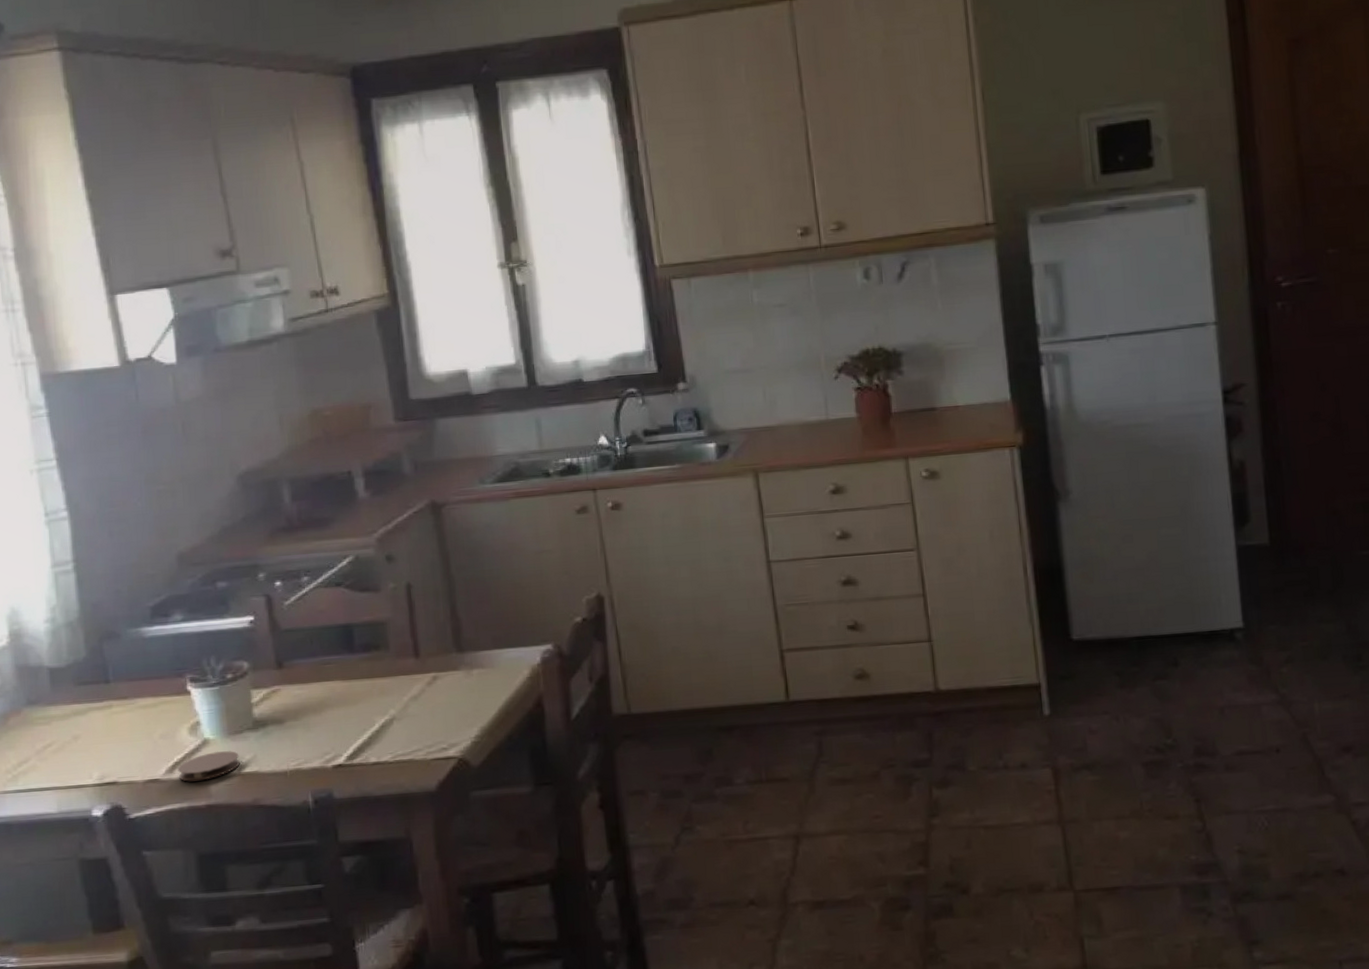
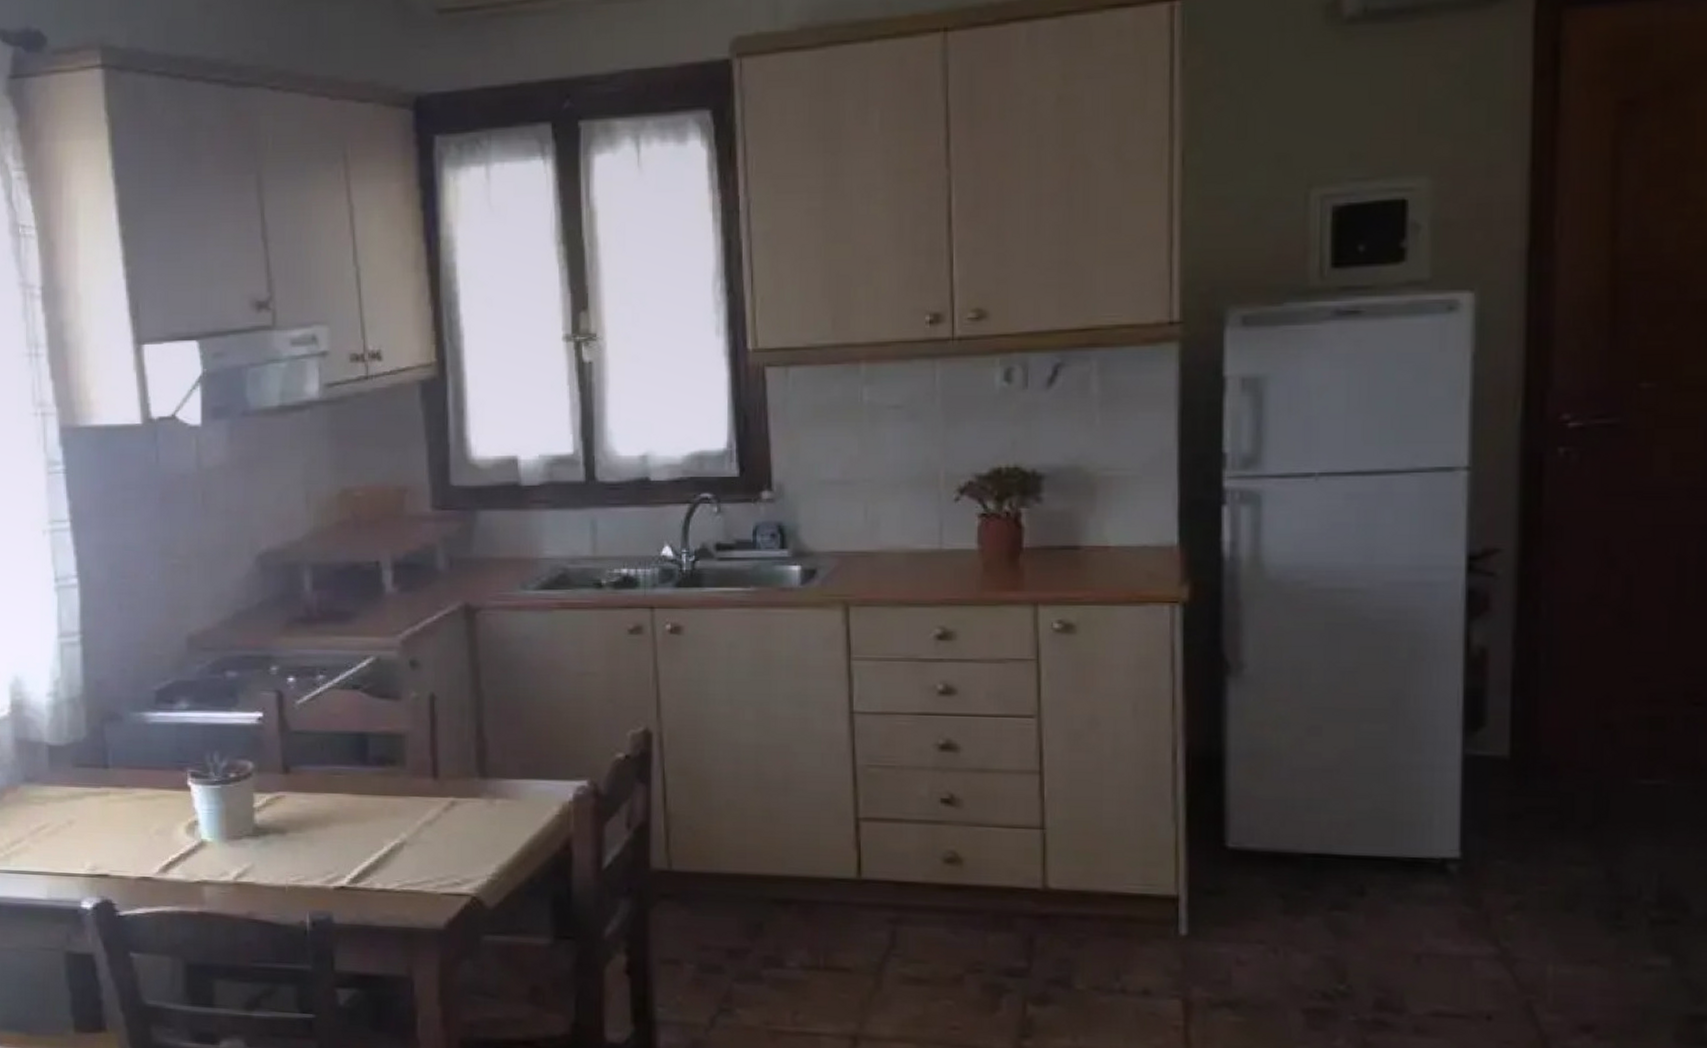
coaster: present [177,751,240,782] -> none [172,855,236,885]

